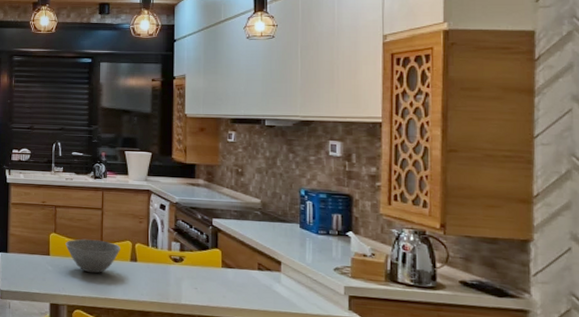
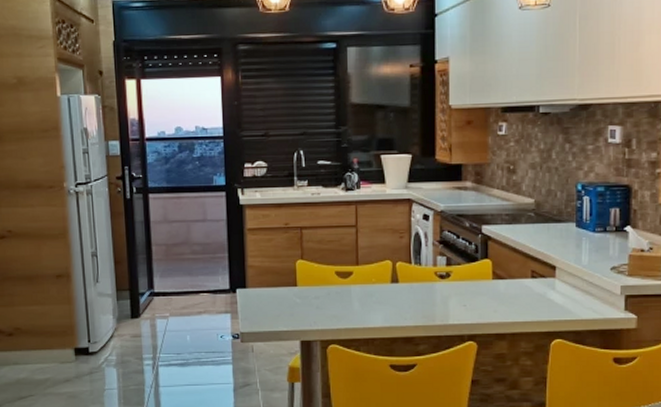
bowl: present [65,238,120,274] -> none [315,262,379,302]

